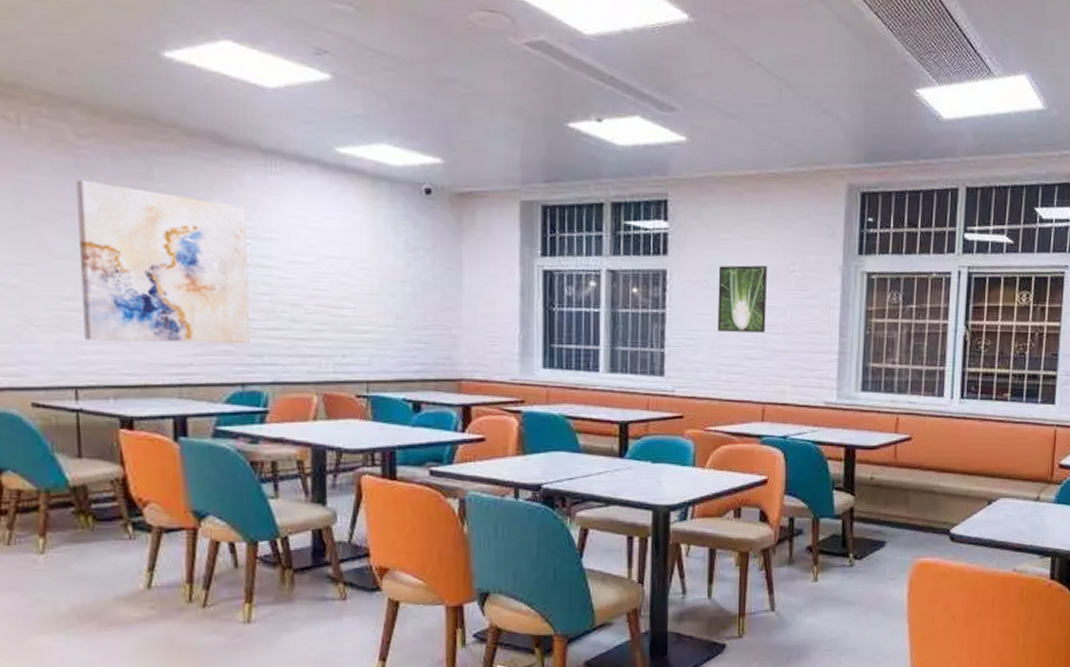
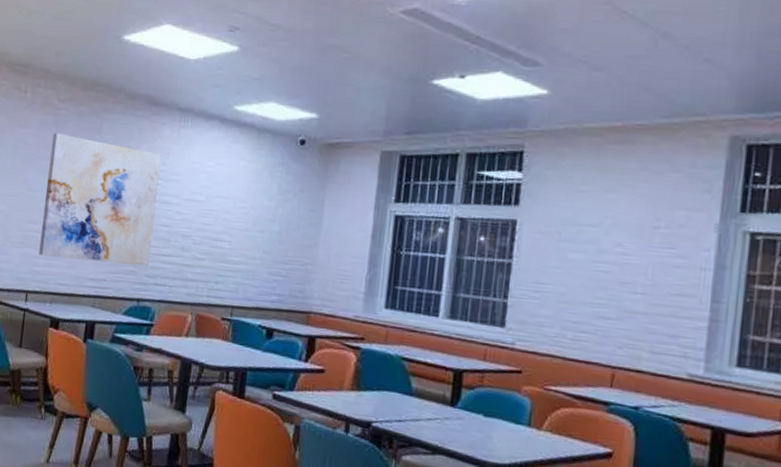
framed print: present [717,265,767,333] -> none [566,218,628,291]

